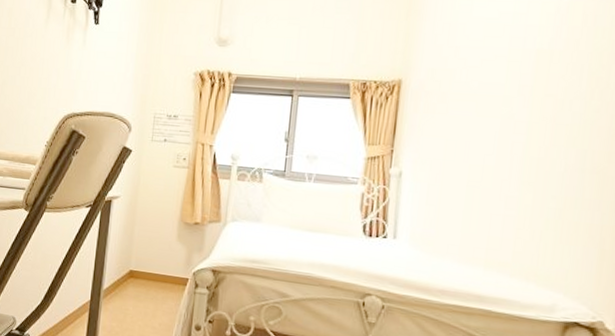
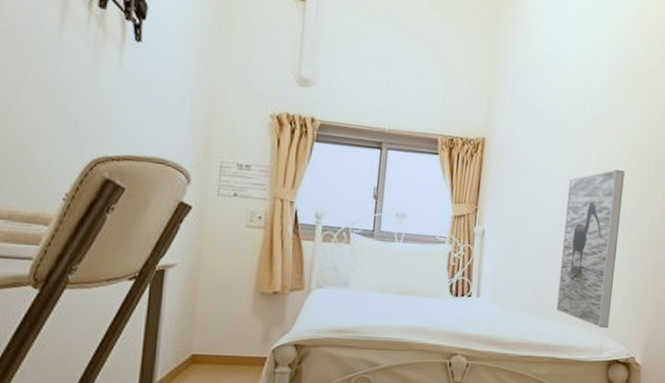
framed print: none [491,105,584,285] -> present [556,170,625,329]

